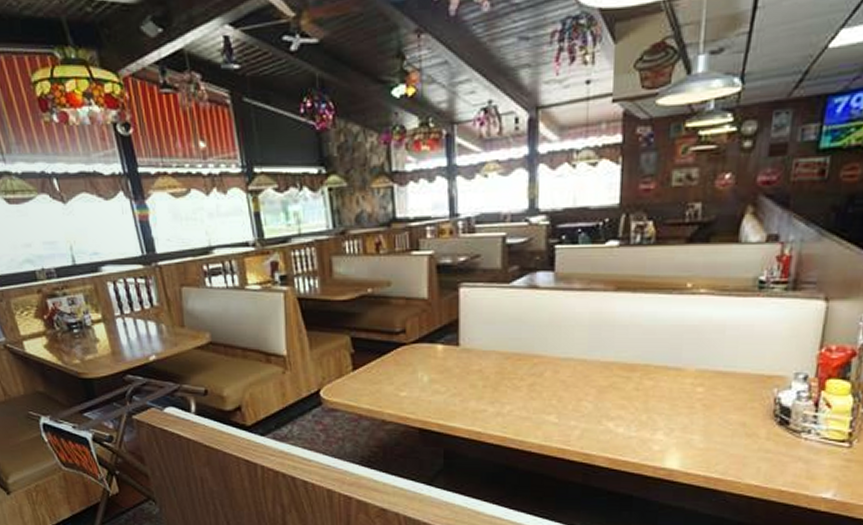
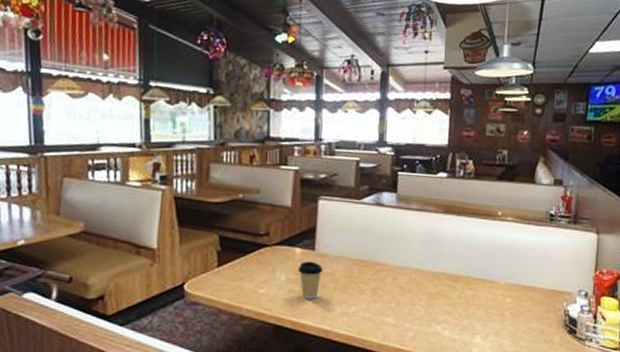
coffee cup: none [441,358,469,400] -> present [297,261,323,299]

